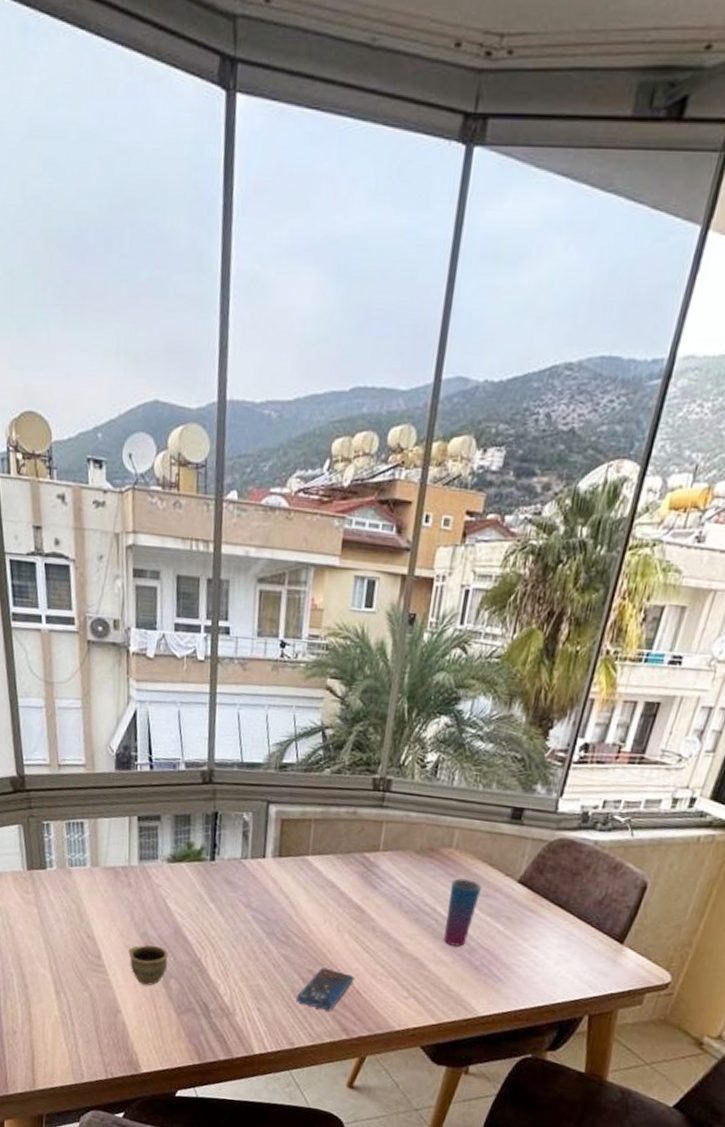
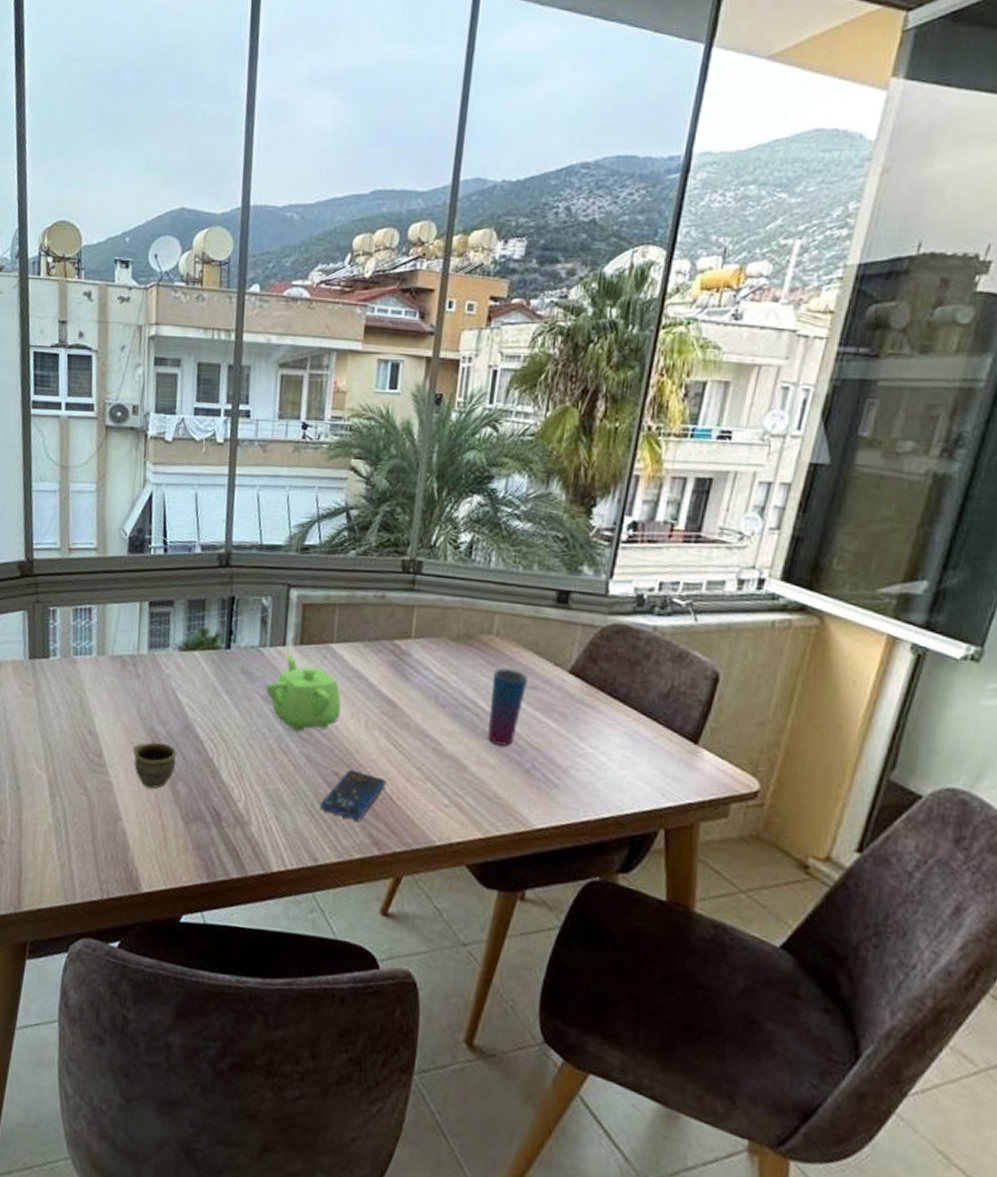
teapot: none [247,867,316,935] -> present [266,655,341,731]

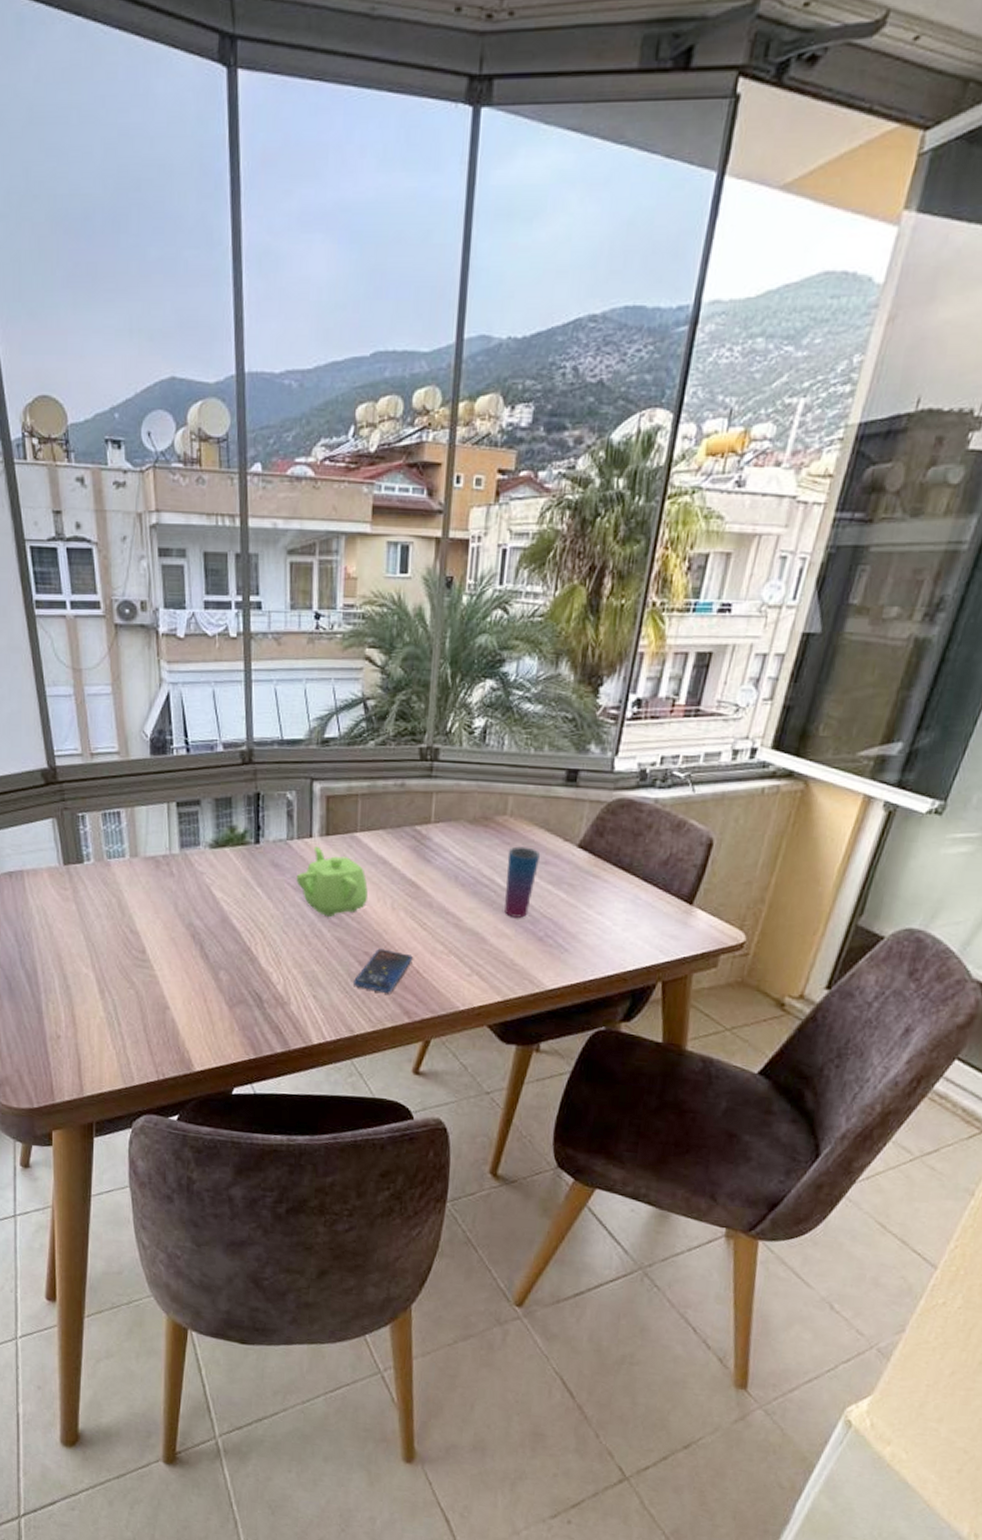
cup: present [133,742,177,789] -> none [174,935,217,978]

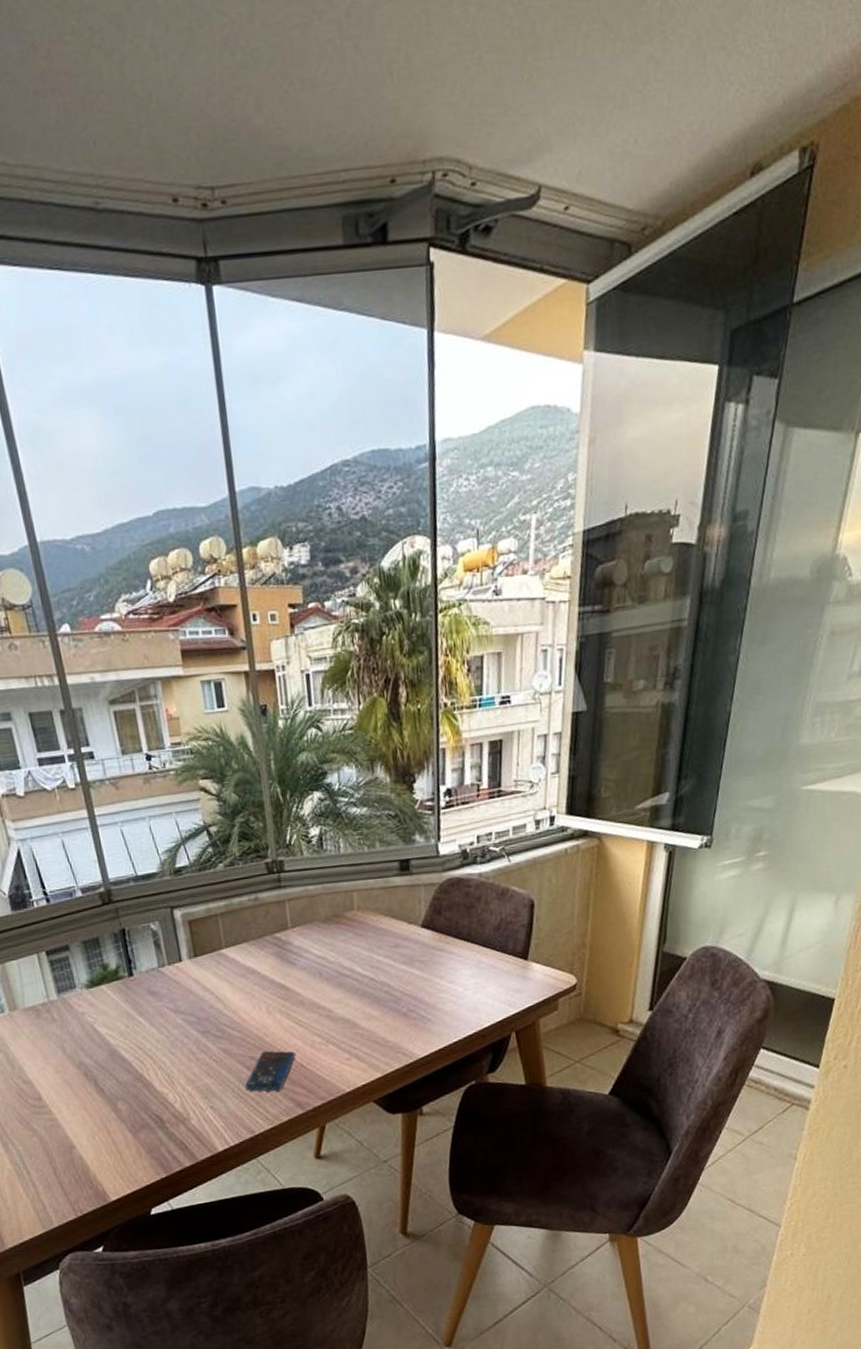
teapot: present [296,846,368,917] -> none [174,968,244,1031]
cup: present [504,846,541,918] -> none [361,935,391,1000]

